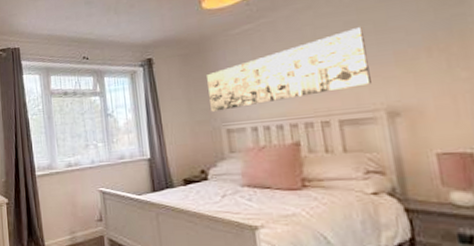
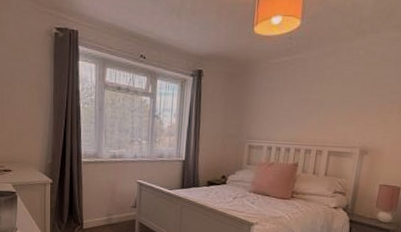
wall art: present [207,27,371,112] -> none [241,79,365,129]

